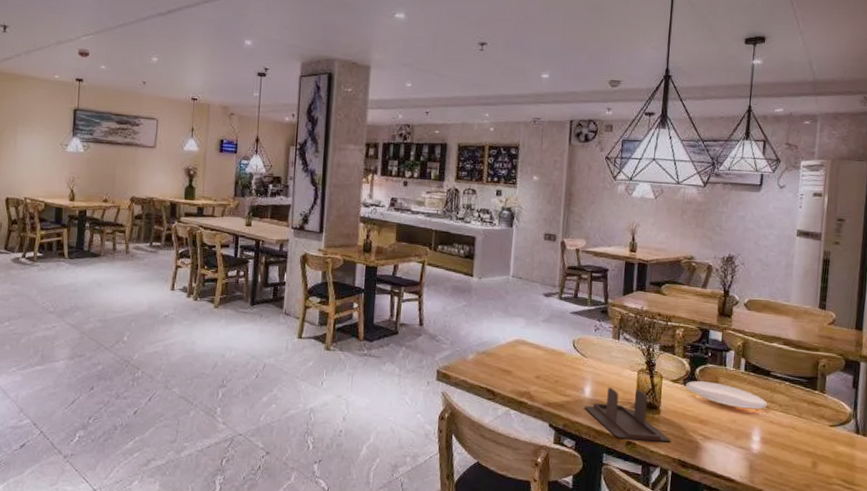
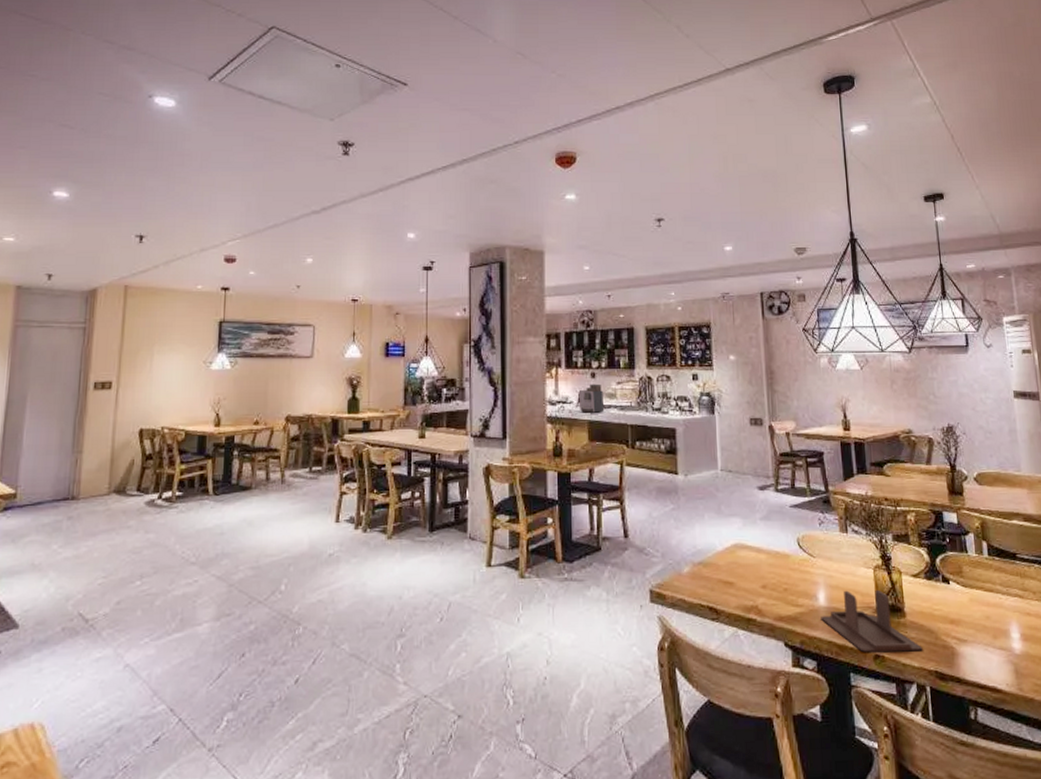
coffee machine: none [390,191,413,218] -> present [578,384,605,414]
plate: present [685,380,768,410] -> none [928,572,1021,602]

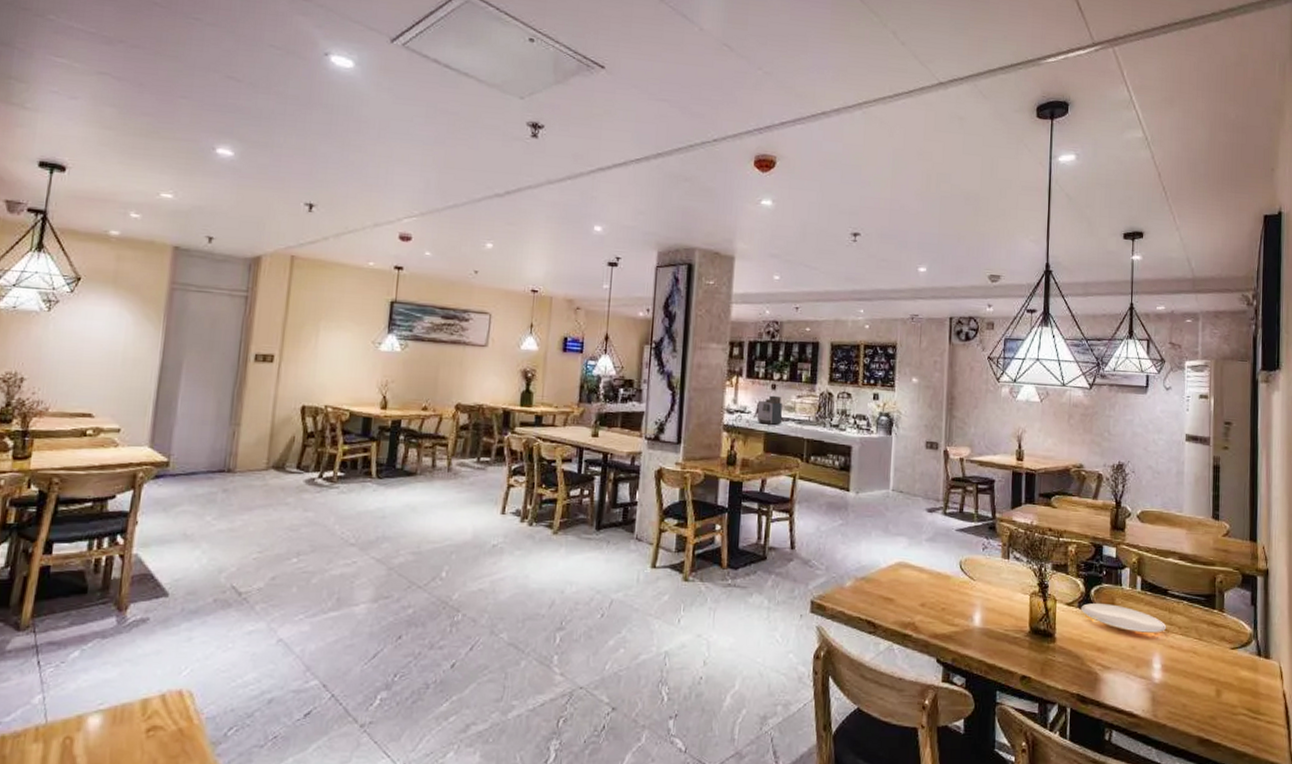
napkin holder: present [821,589,923,653] -> none [974,613,1068,675]
plate: none [928,572,1021,602] -> present [1081,602,1167,634]

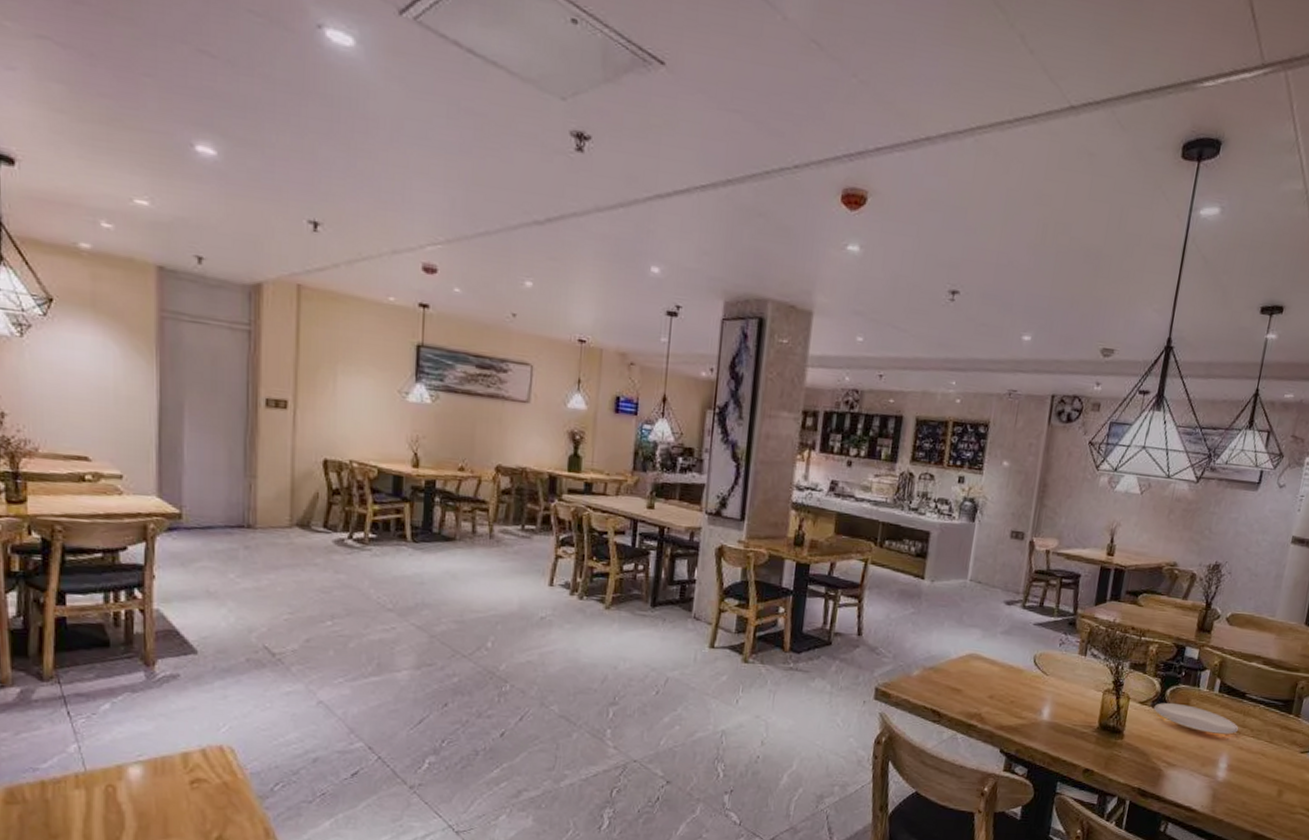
coffee machine: present [757,395,783,426] -> none [829,472,858,506]

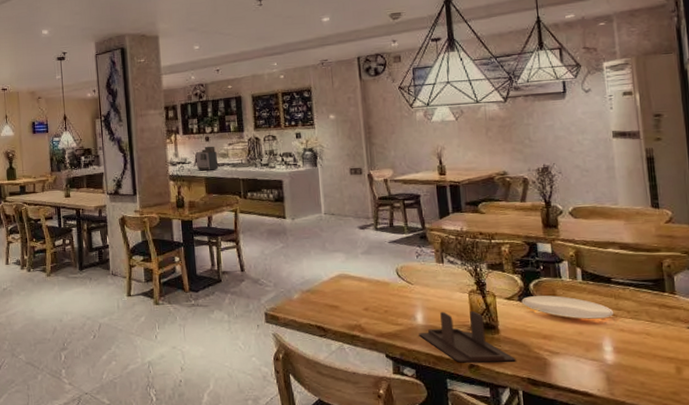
coffee machine: none [829,472,858,506] -> present [195,146,219,172]
napkin holder: none [1040,709,1132,770] -> present [419,310,516,363]

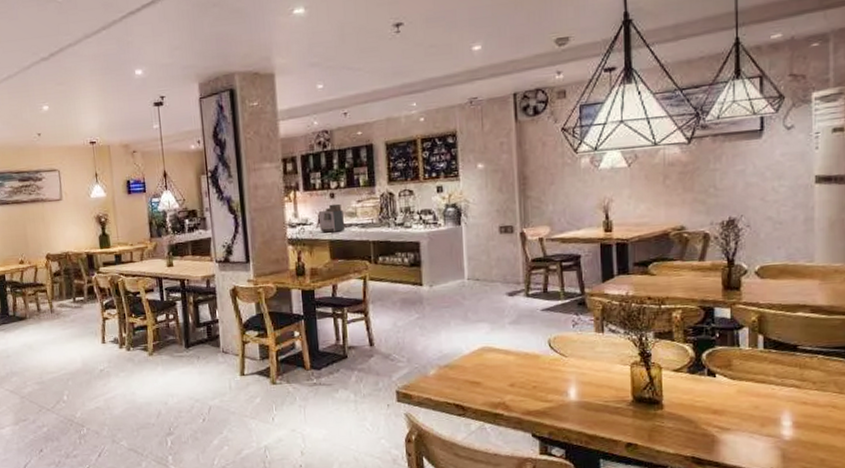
napkin holder: present [419,310,516,363] -> none [571,384,680,441]
plate: present [521,295,614,320] -> none [691,366,798,393]

